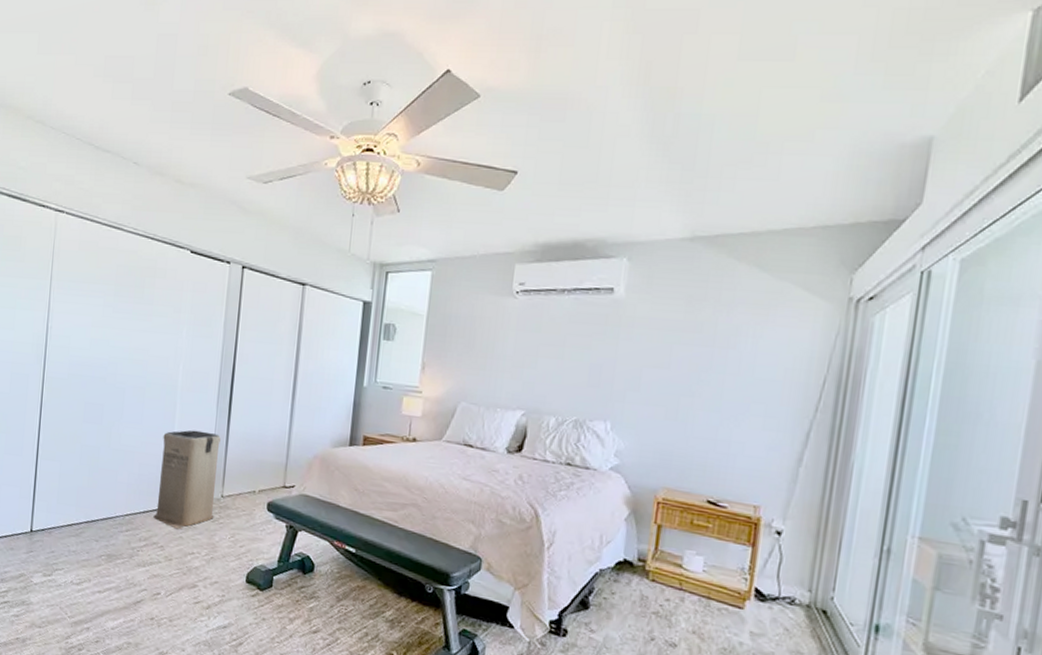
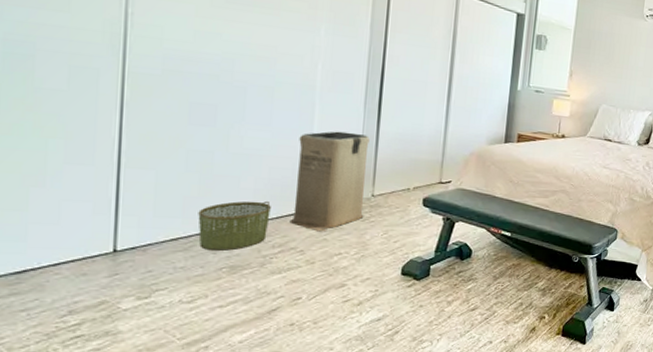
basket: none [86,494,139,540] -> present [198,201,271,251]

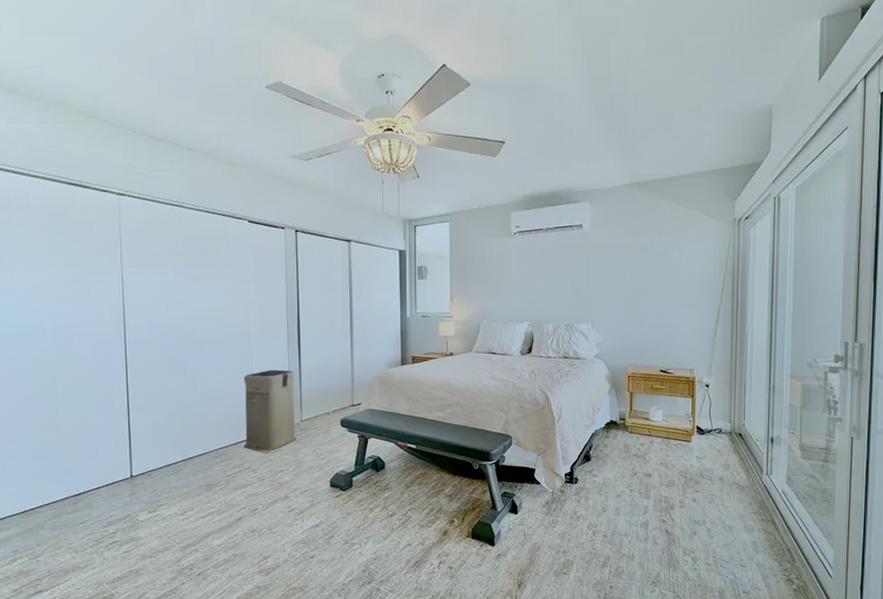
basket: present [198,201,271,251] -> none [181,431,230,473]

